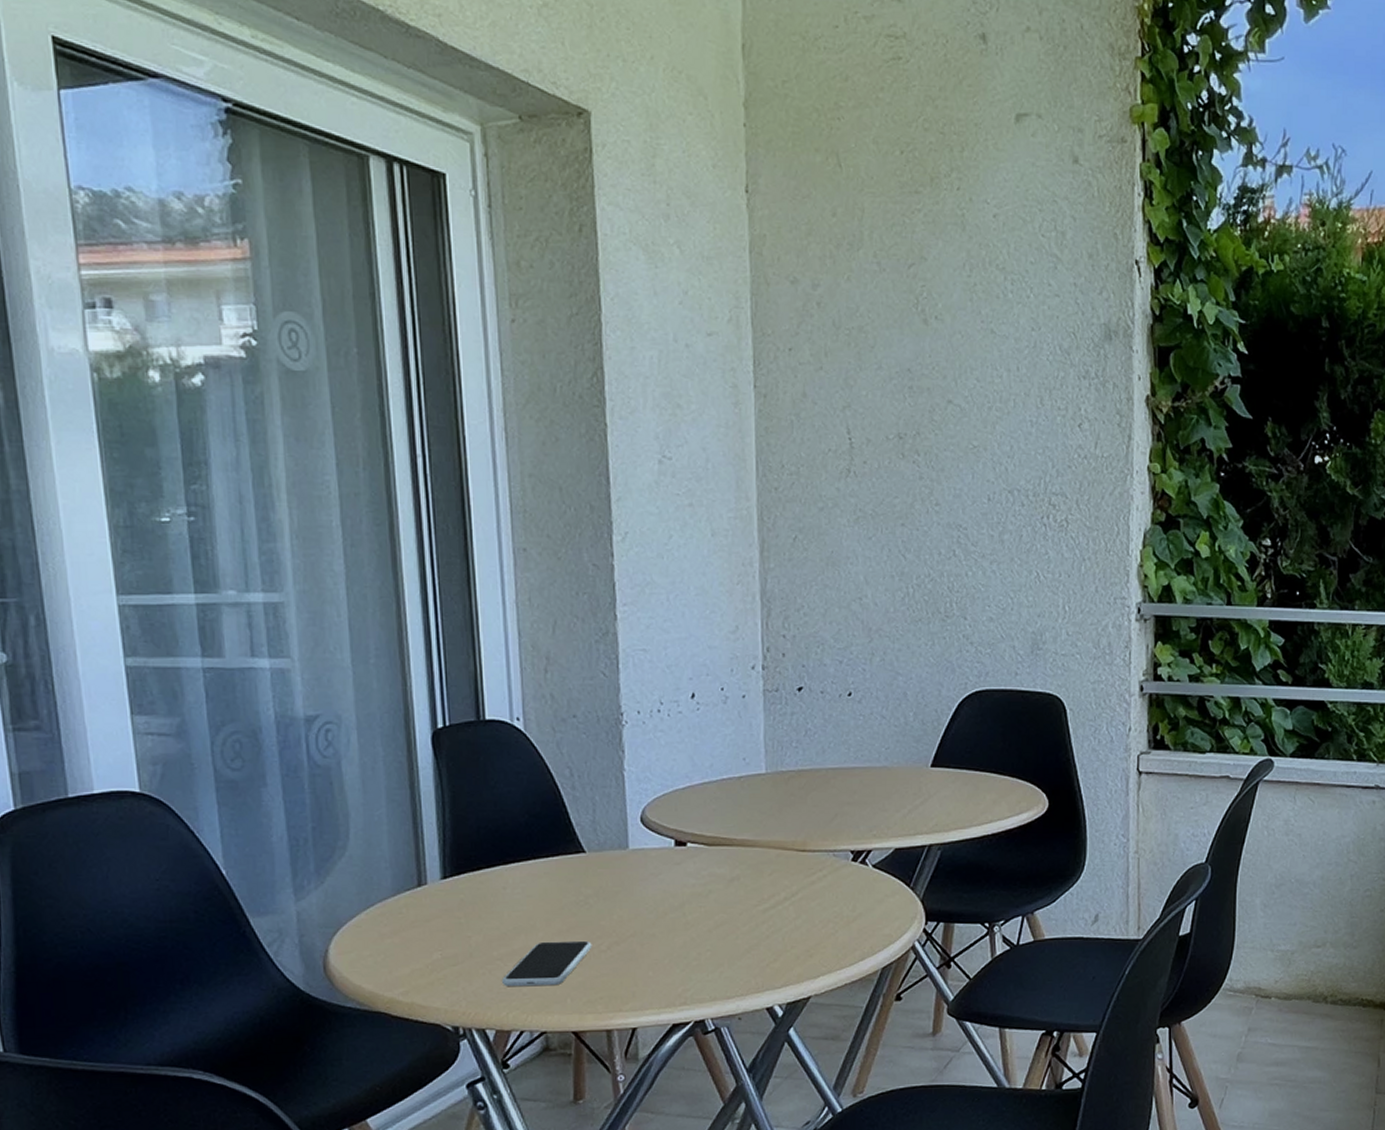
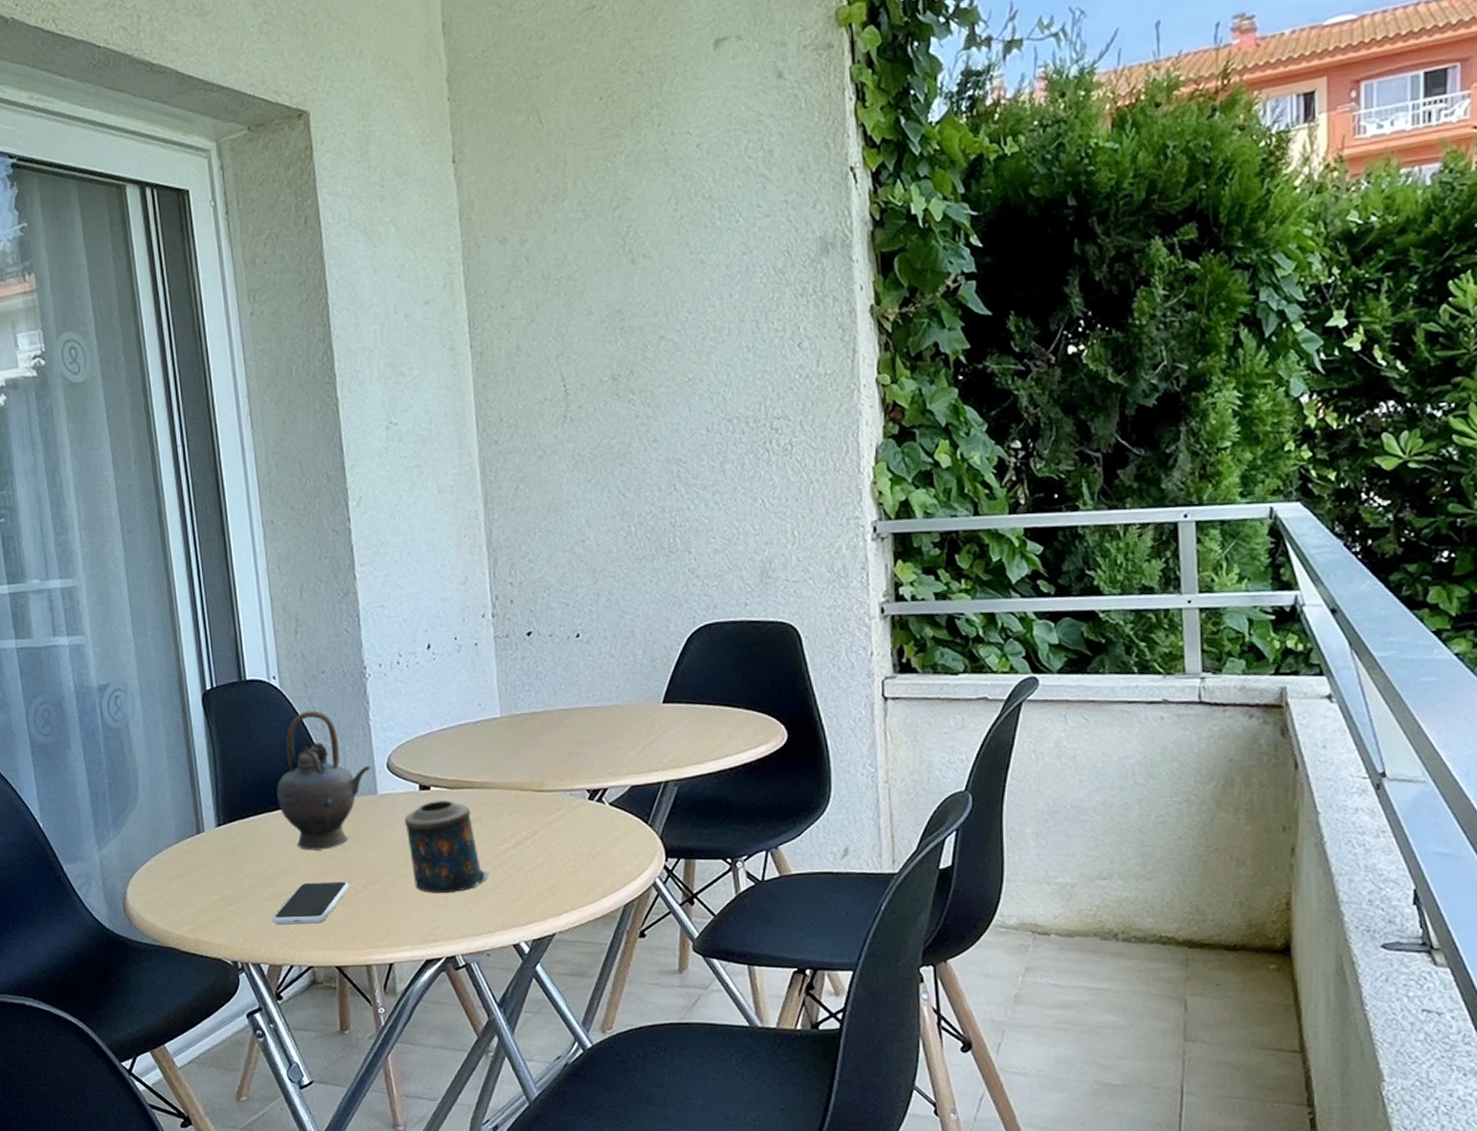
teapot: none [514,757,623,907] -> present [276,710,371,851]
candle: none [657,857,746,954] -> present [404,800,490,893]

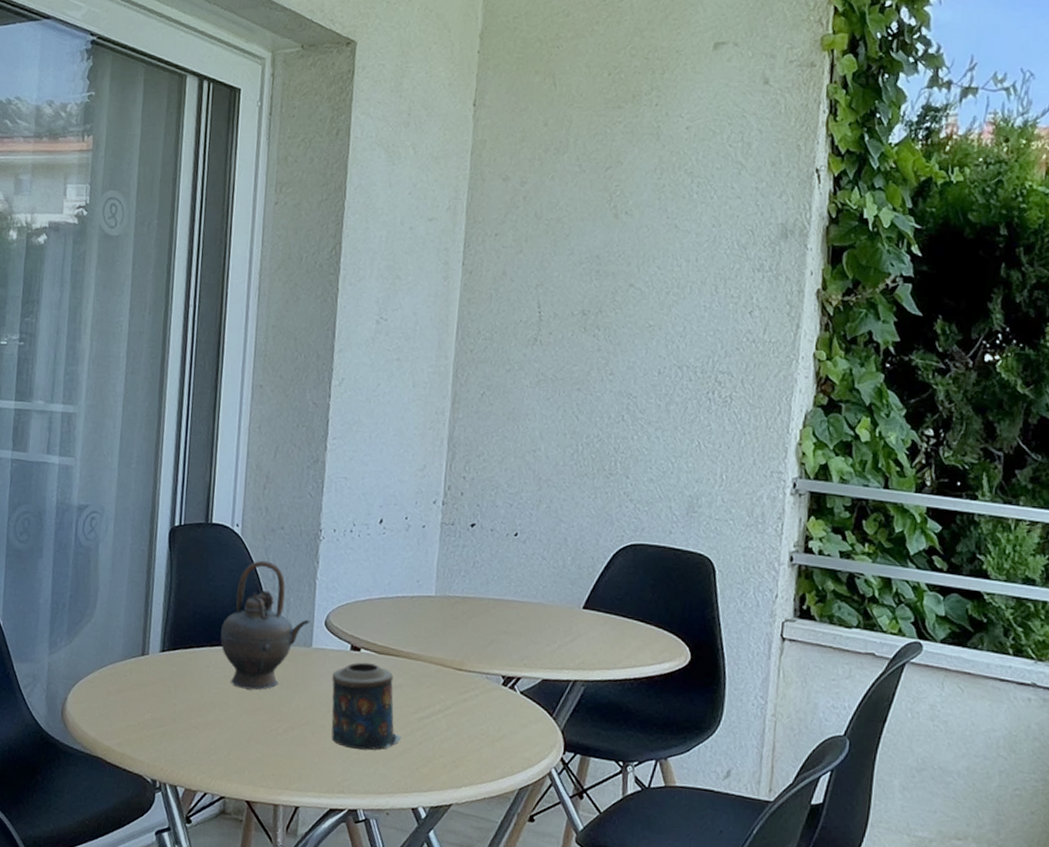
smartphone: present [272,881,350,925] -> none [195,717,272,758]

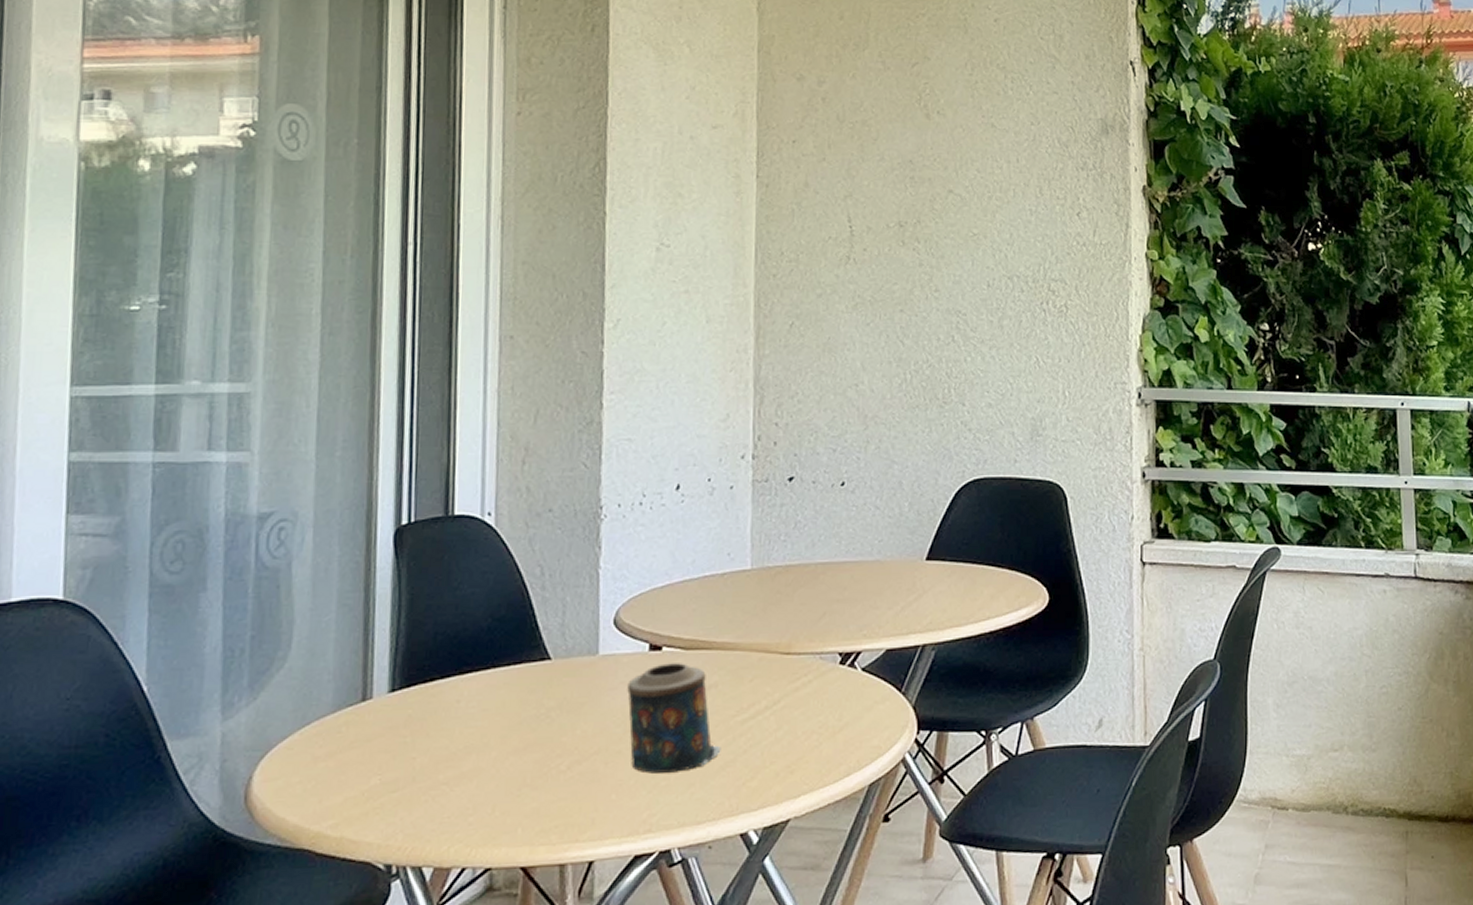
teapot: present [220,560,310,690] -> none [473,554,594,722]

